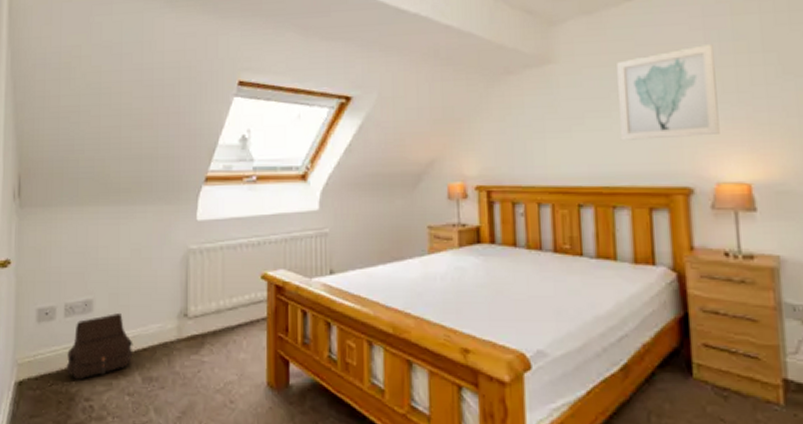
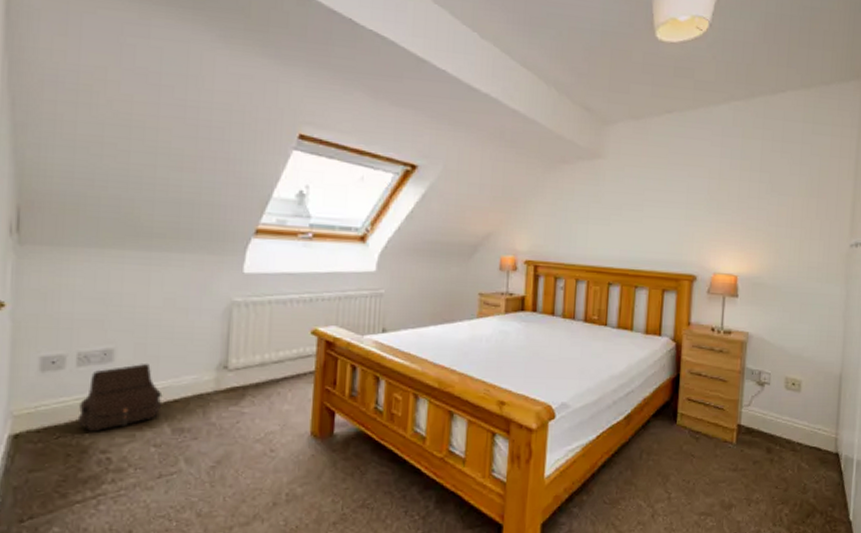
wall art: present [617,44,720,140] -> none [649,159,726,235]

